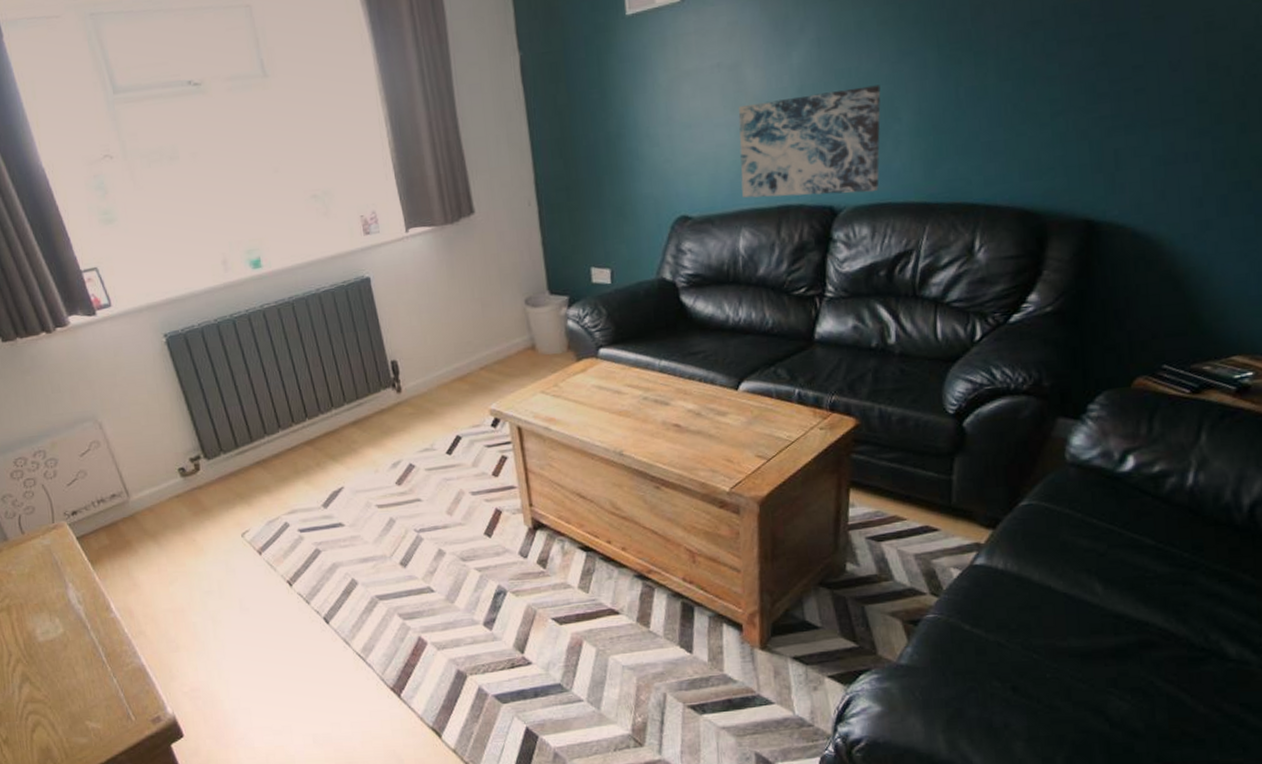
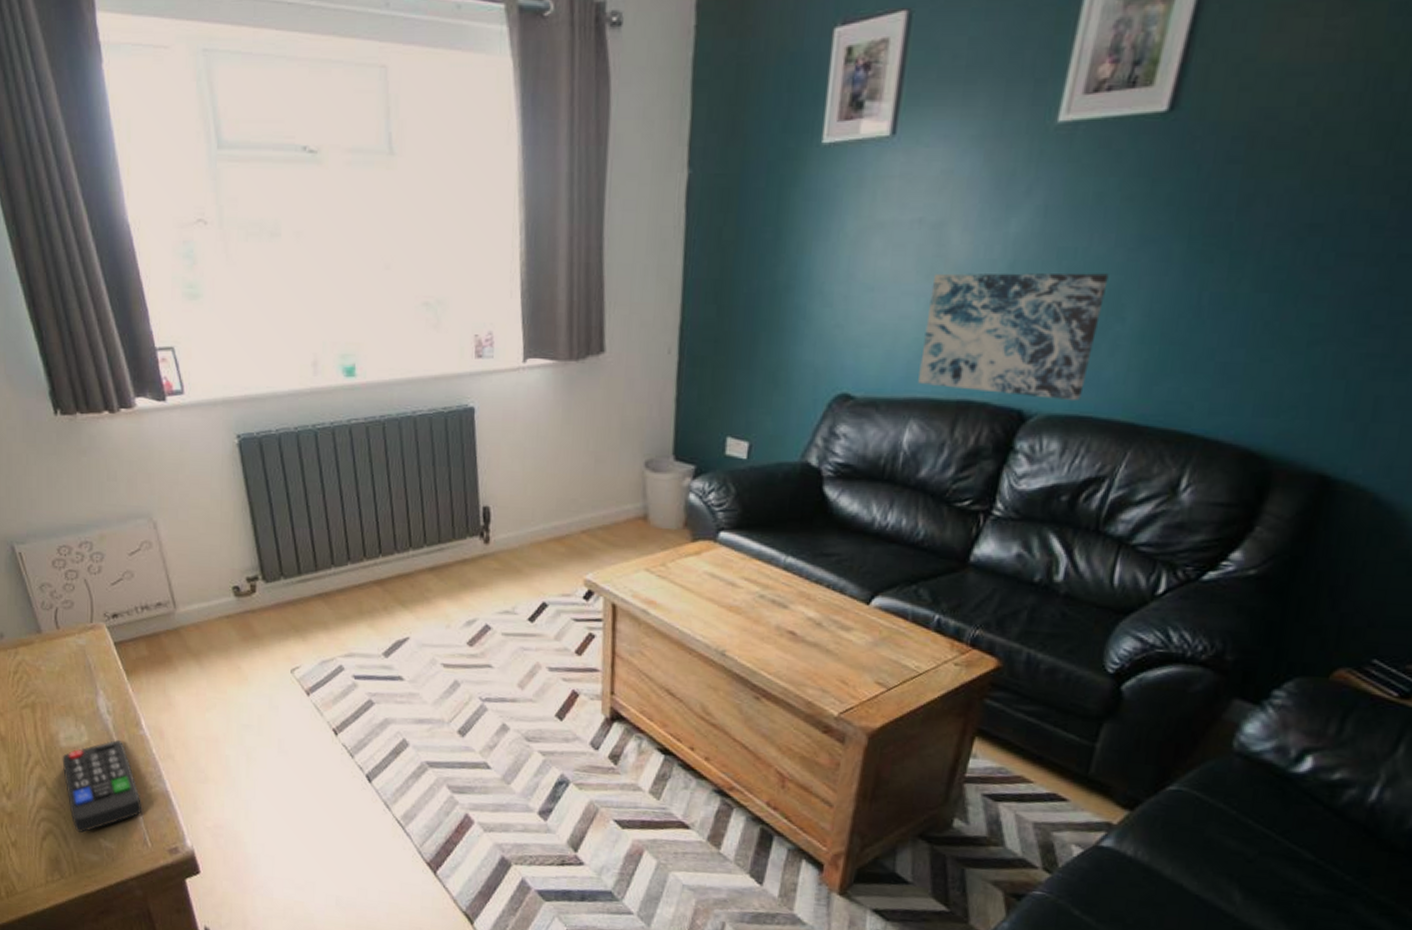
remote control: none [41,626,123,719] -> present [62,740,143,833]

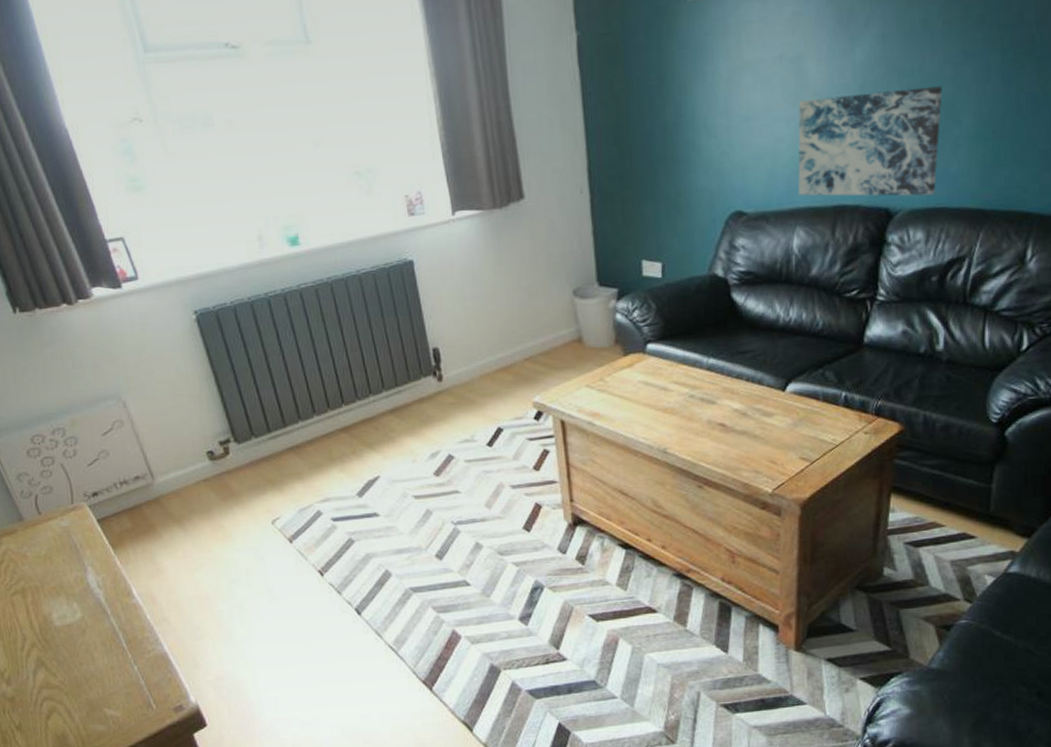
remote control: present [62,740,143,833] -> none [57,612,144,706]

